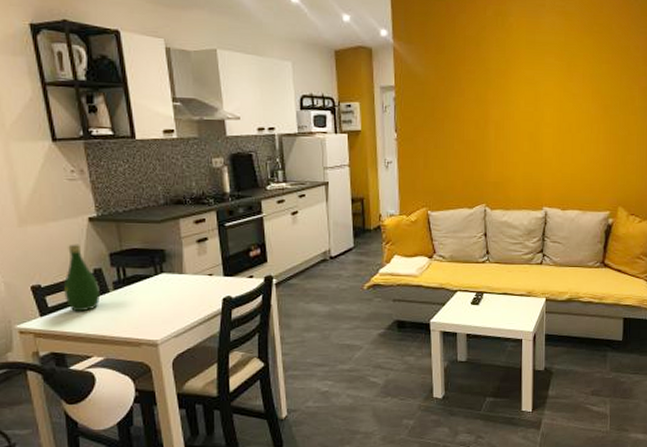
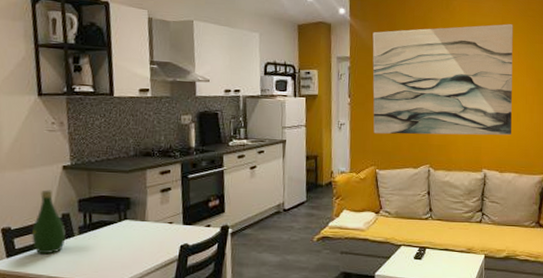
wall art: none [419,42,577,172] -> present [372,24,513,136]

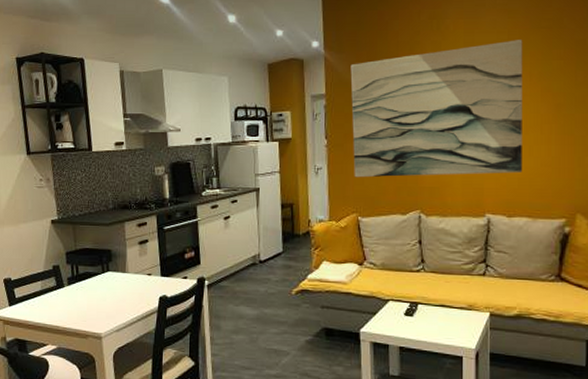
bottle: present [31,189,66,255] -> none [28,243,56,304]

